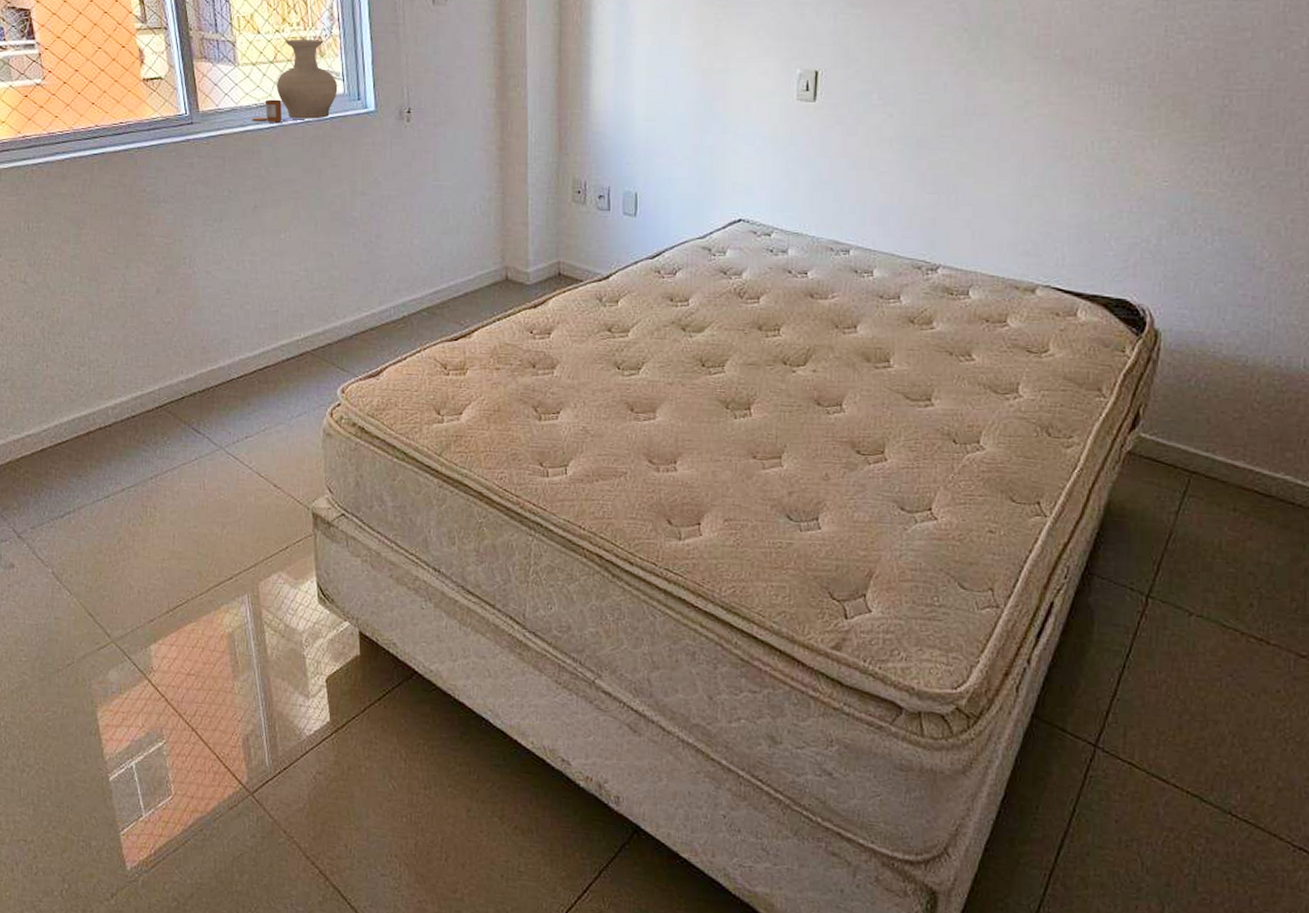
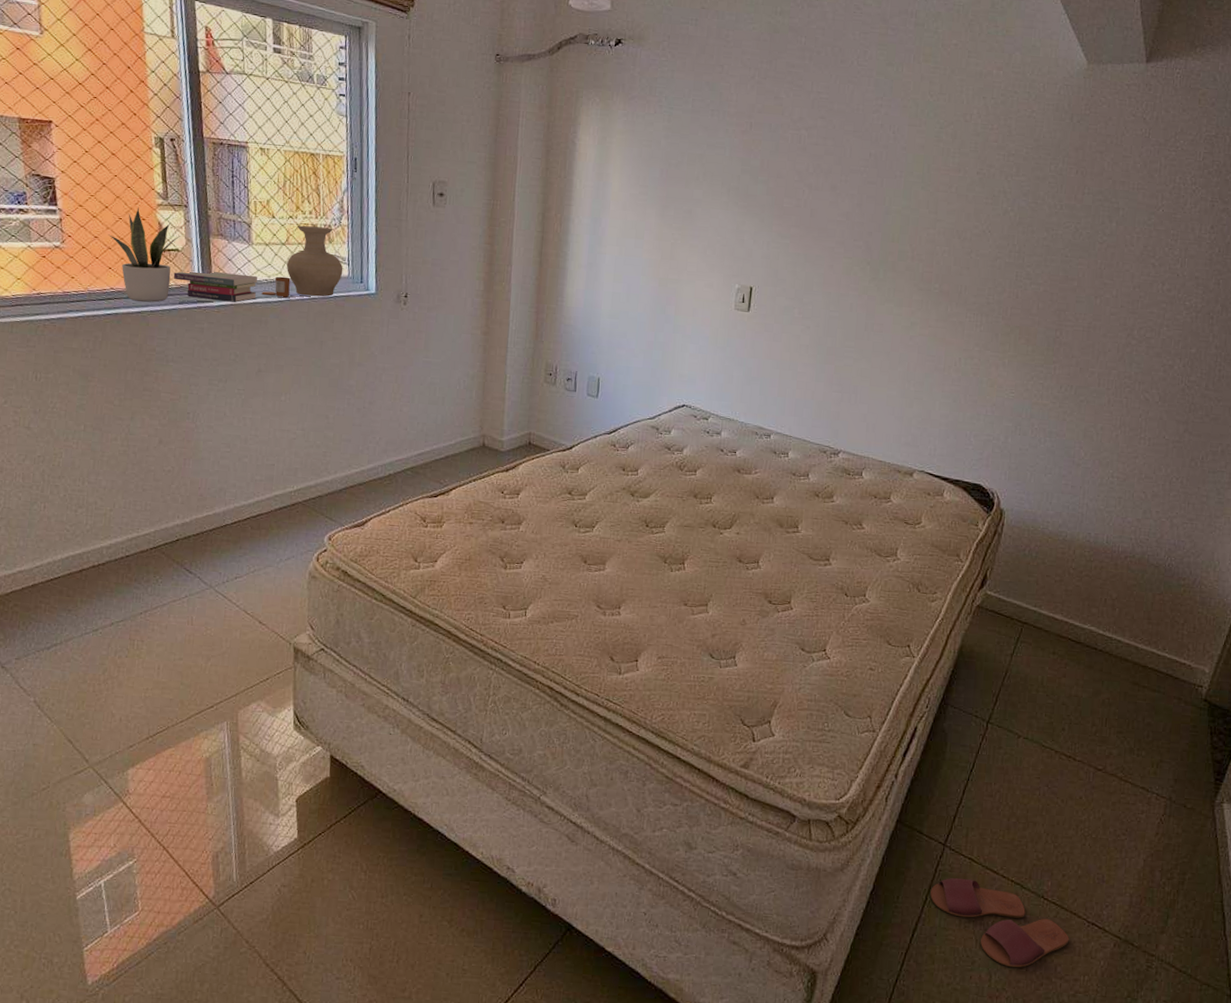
potted plant: none [88,34,164,139] -> present [108,207,182,303]
books: none [158,98,247,132] -> present [173,270,258,303]
slippers: none [1079,785,1268,899] -> present [930,877,1069,968]

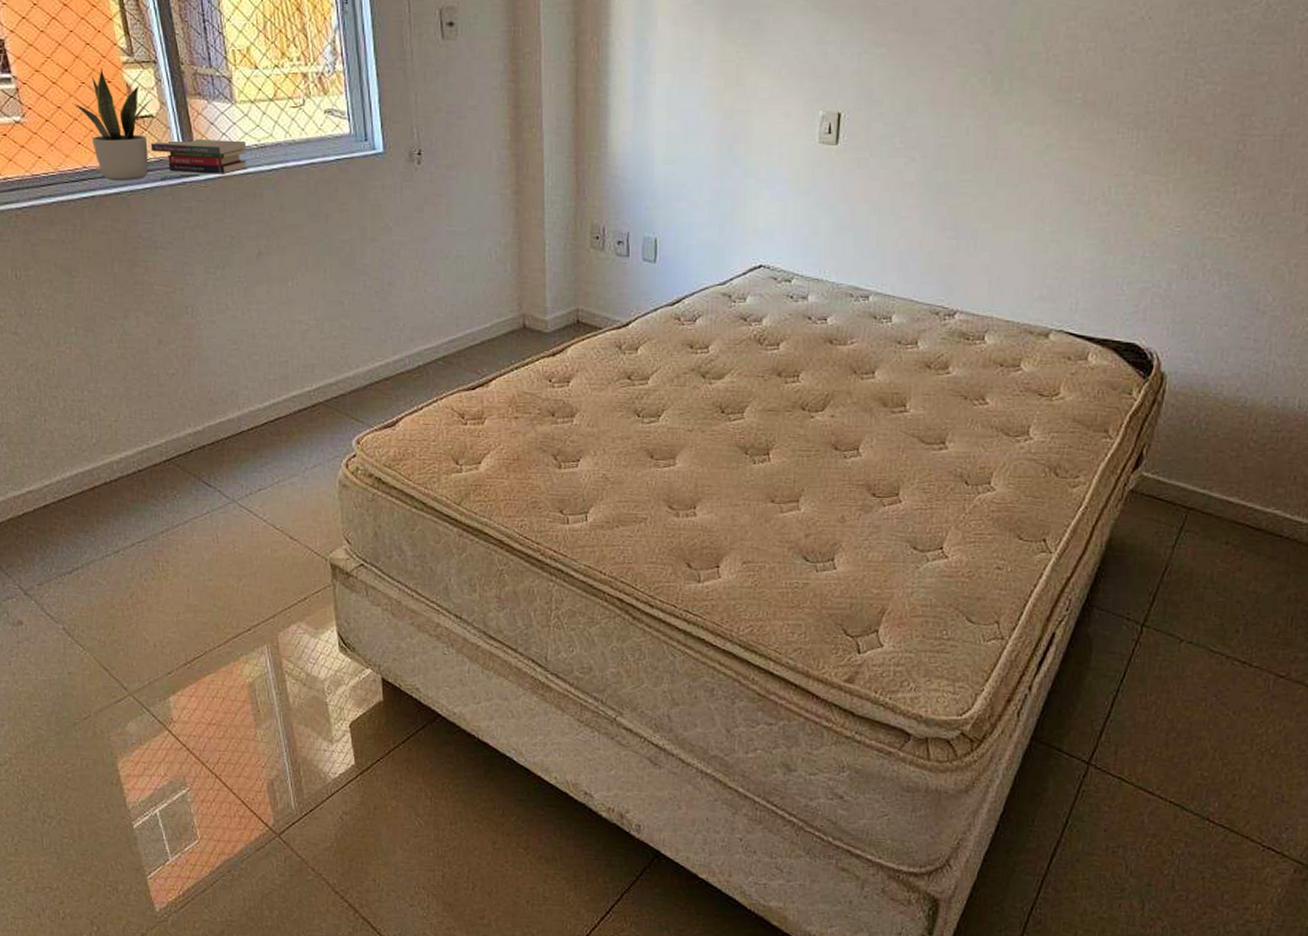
candle: present [261,276,291,298] -> none [252,139,284,164]
vase: present [286,225,343,297] -> none [277,75,343,161]
slippers: present [930,877,1069,968] -> none [1071,799,1240,896]

